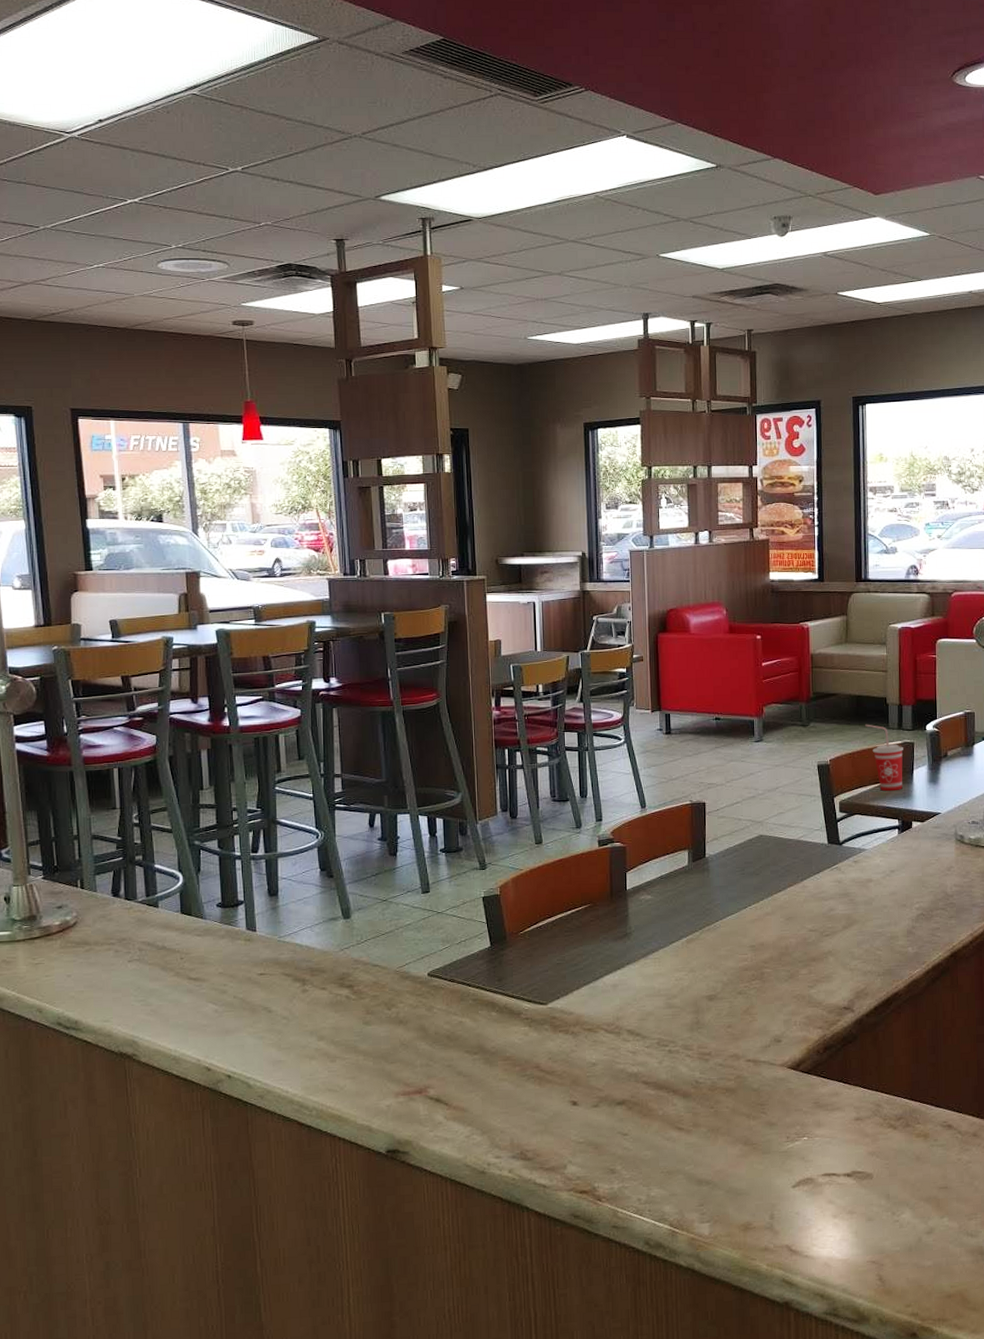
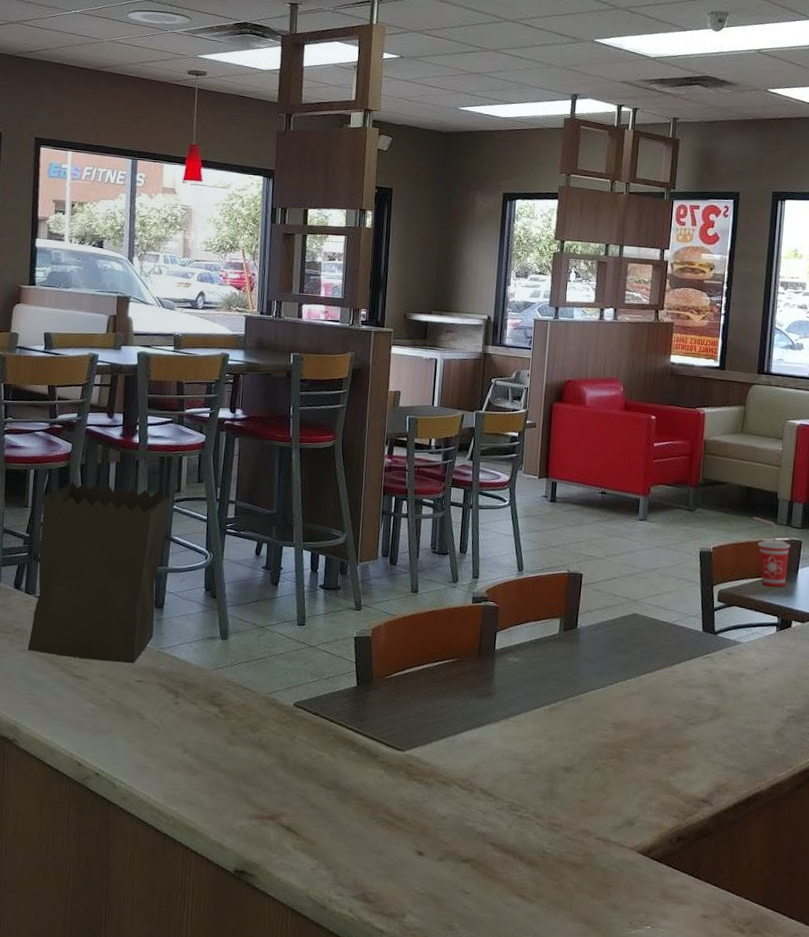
paper bag: none [132,773,271,961] -> present [27,480,171,664]

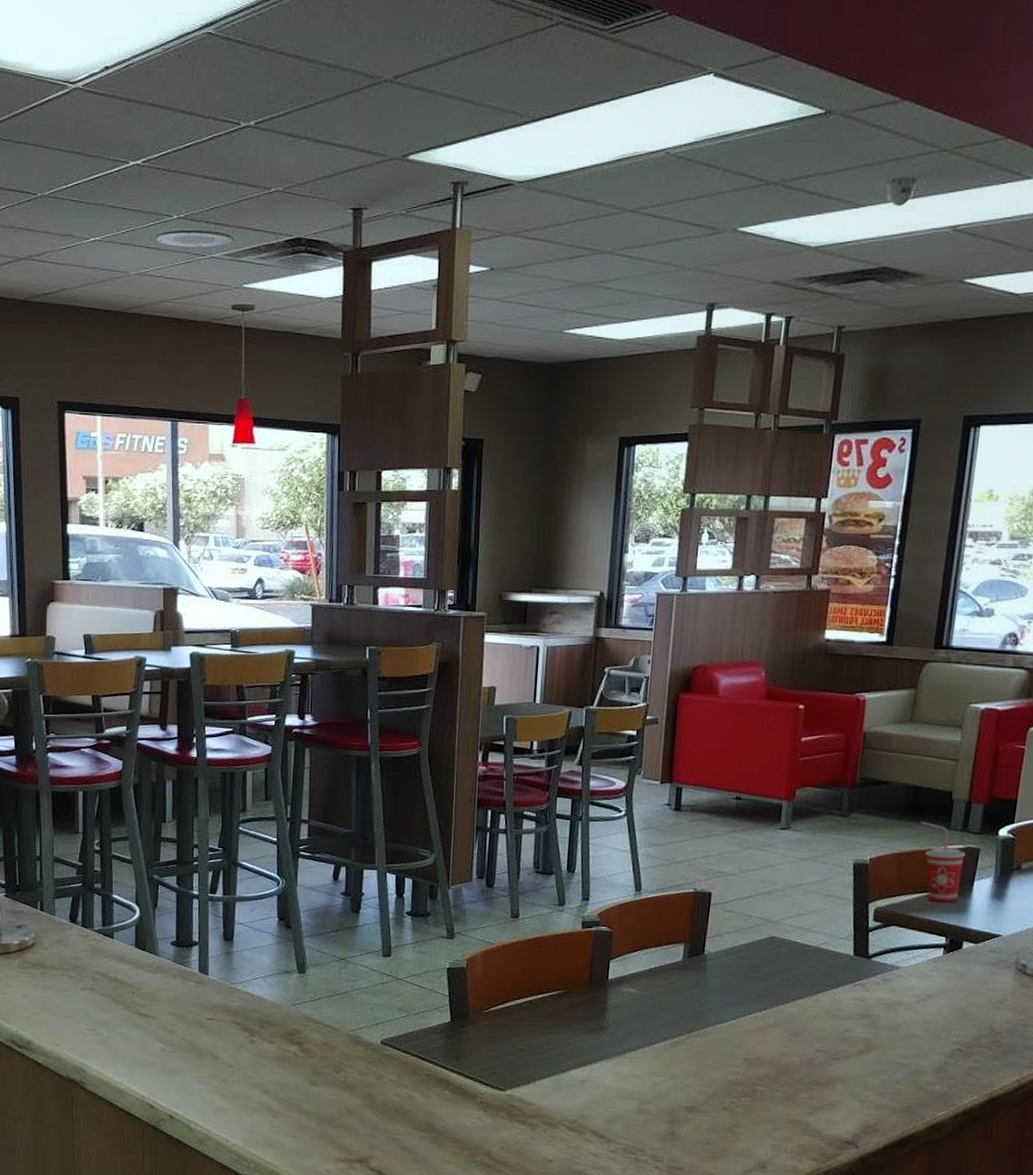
paper bag: present [27,480,171,664] -> none [88,802,235,1001]

